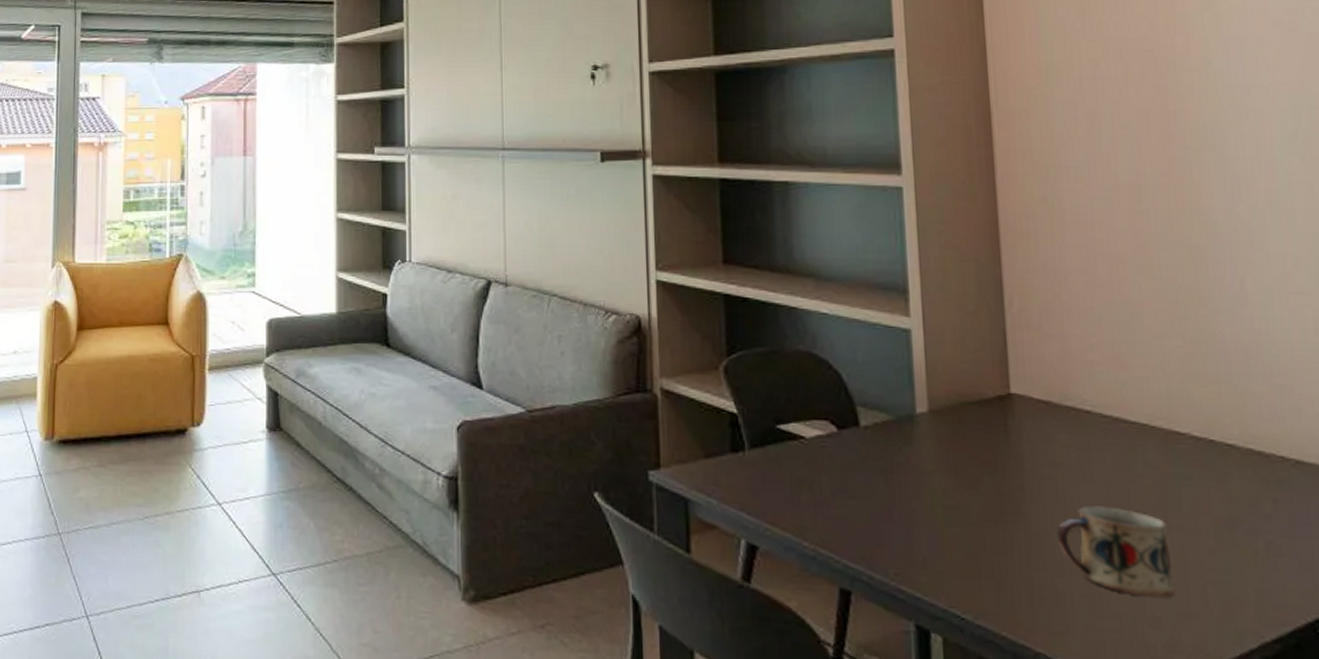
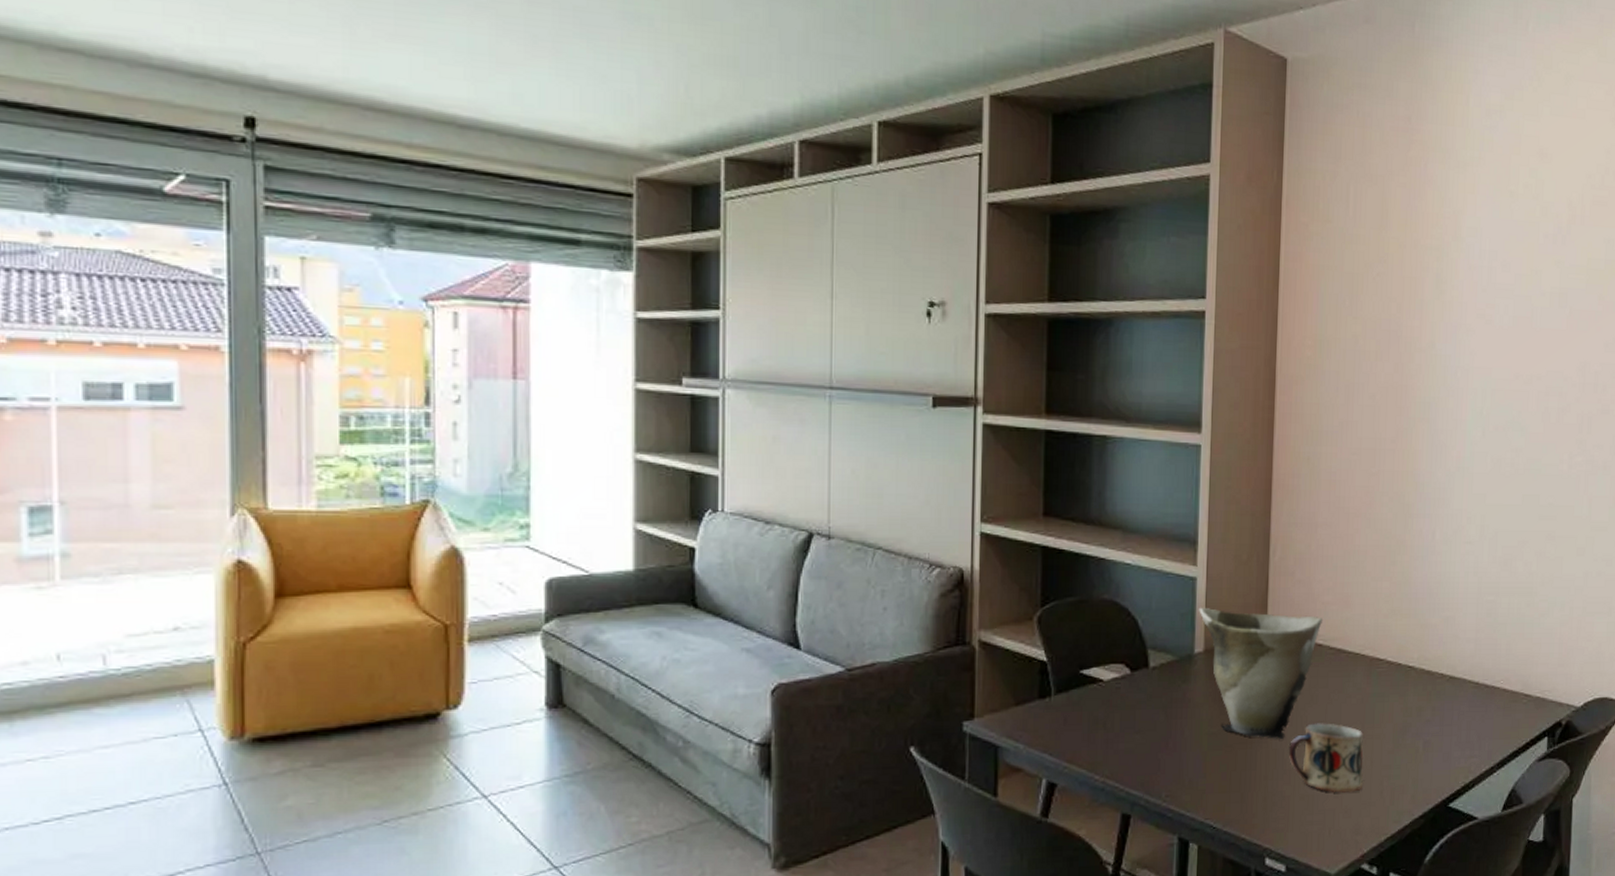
vase: none [917,362,1089,522] -> present [1199,607,1324,740]

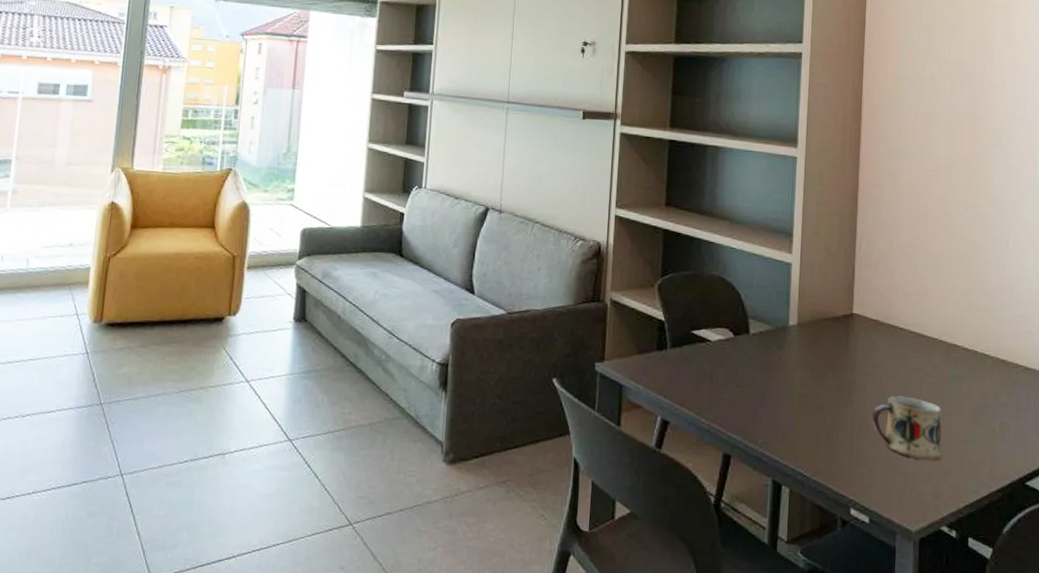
vase: present [1199,607,1324,740] -> none [793,288,904,407]

